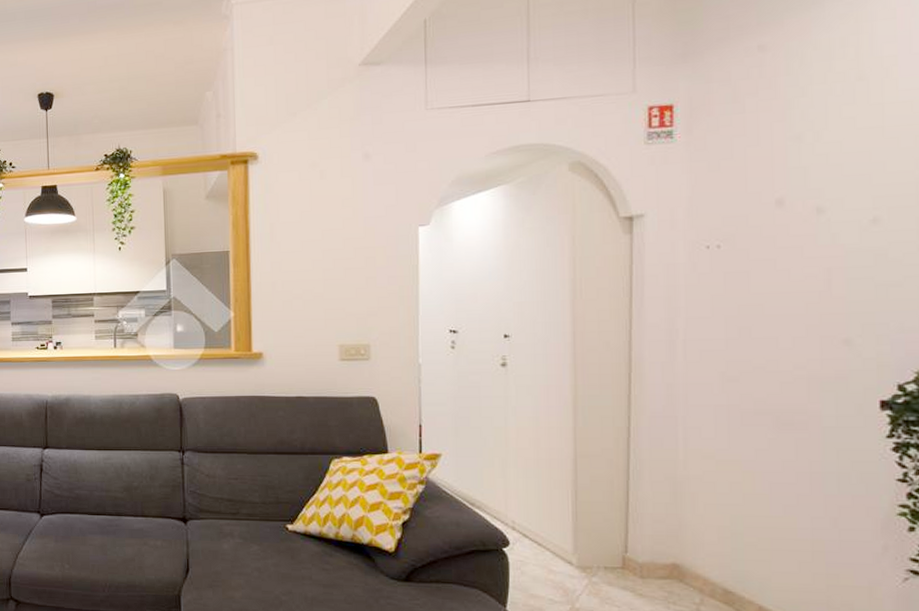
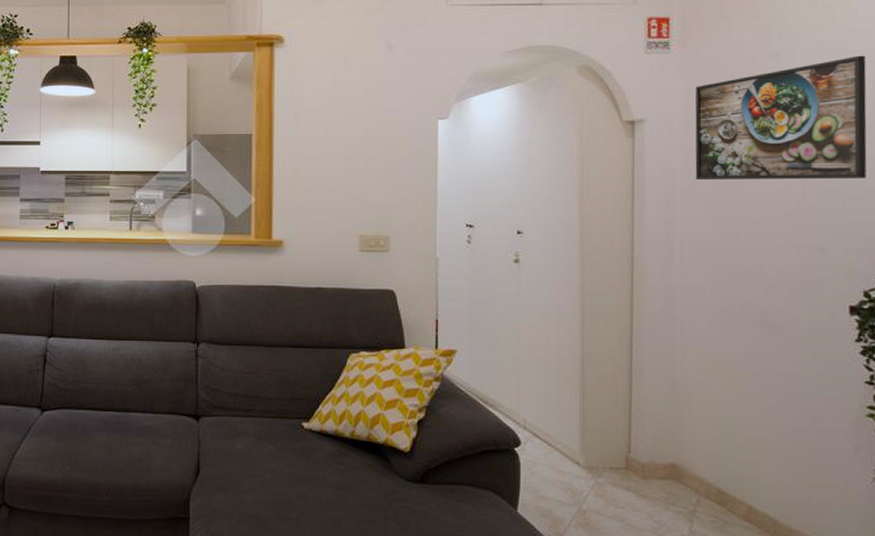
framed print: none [701,130,907,275] -> present [695,55,867,181]

